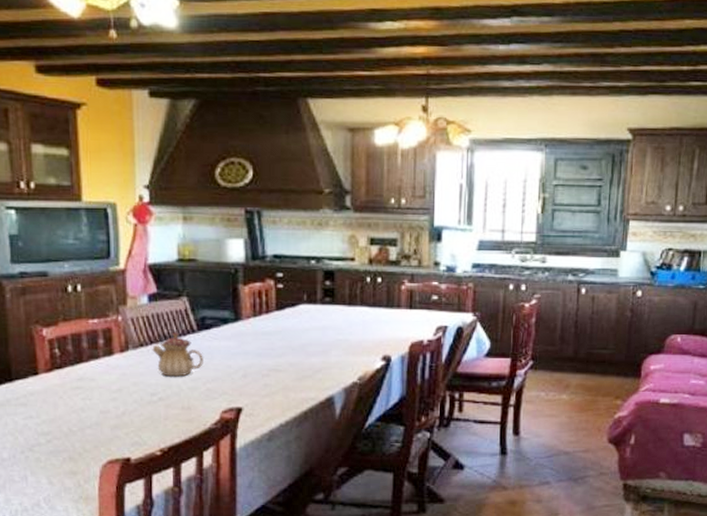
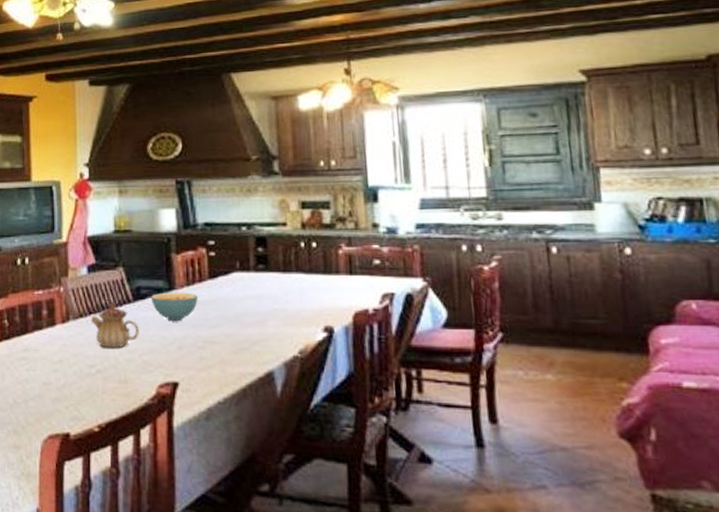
cereal bowl: none [217,322,264,351] -> present [151,292,198,322]

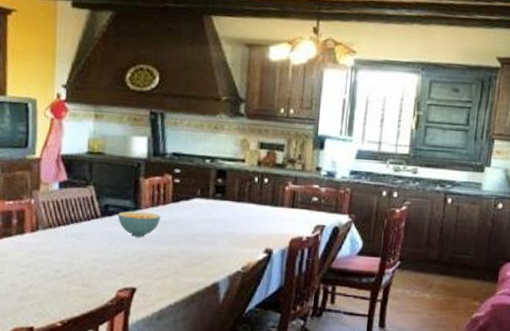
teapot: present [90,302,139,348] -> none [59,216,104,257]

